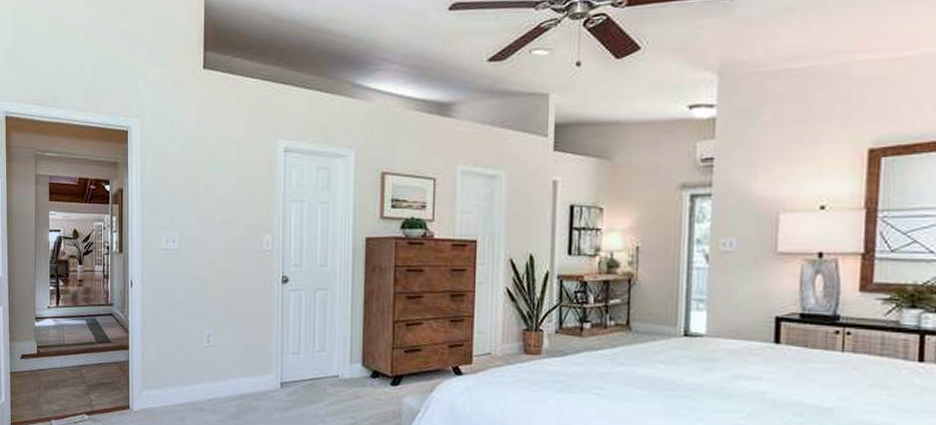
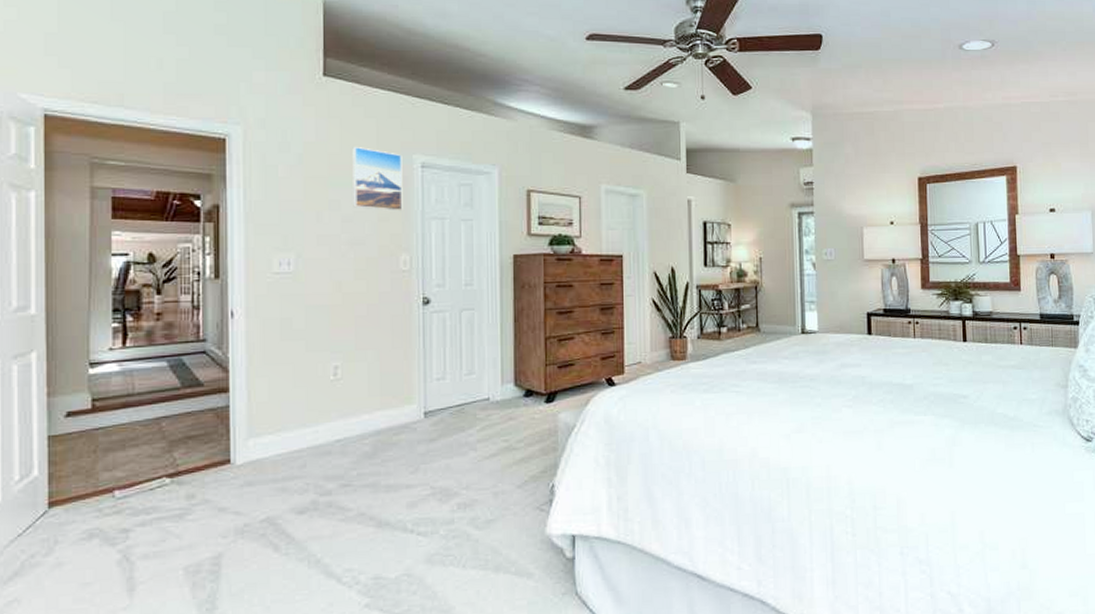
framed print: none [225,133,268,195] -> present [352,146,403,212]

